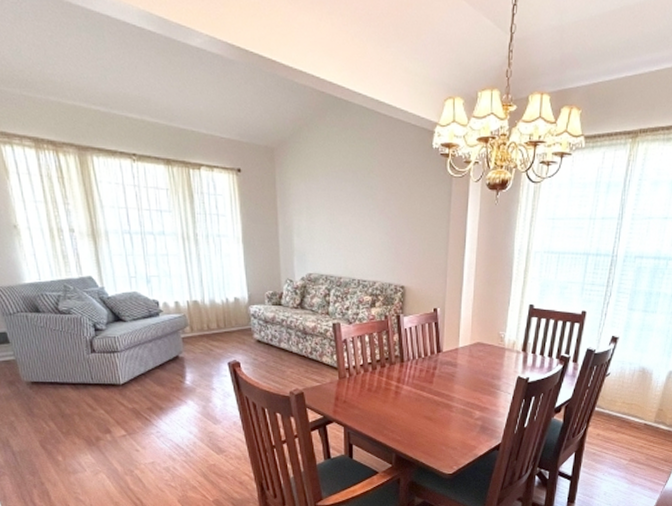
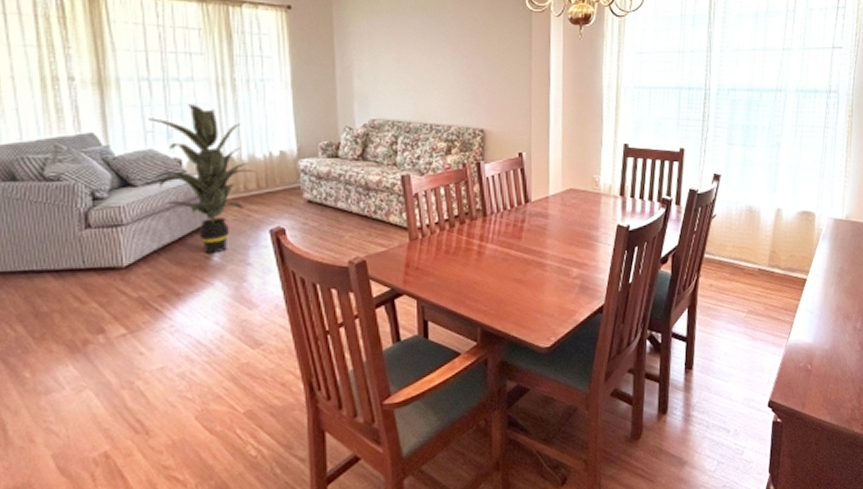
indoor plant: none [132,255,216,379] -> present [148,104,256,254]

